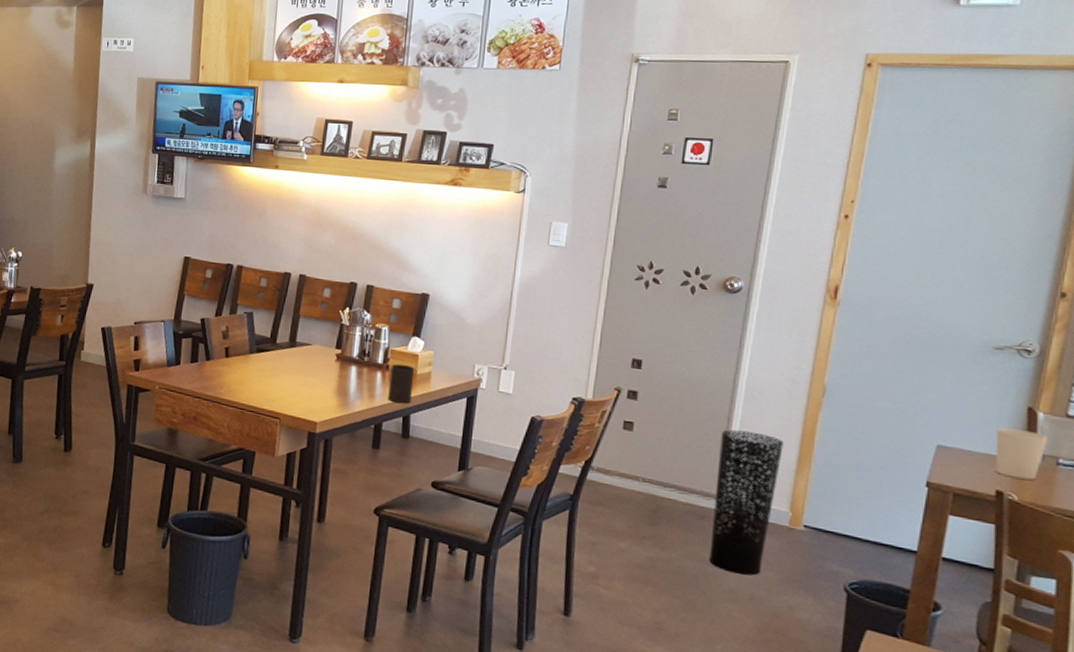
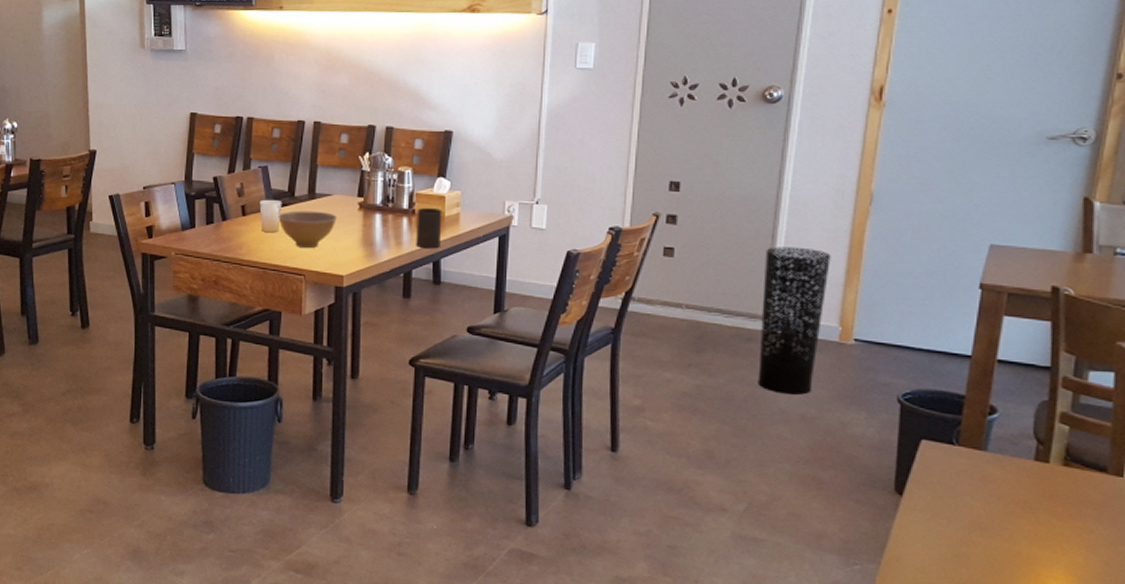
cup: none [242,343,264,376] -> present [259,199,282,233]
bowl: none [259,356,315,393] -> present [278,210,337,248]
dixie cup: present [995,428,1049,480] -> none [1050,221,1106,272]

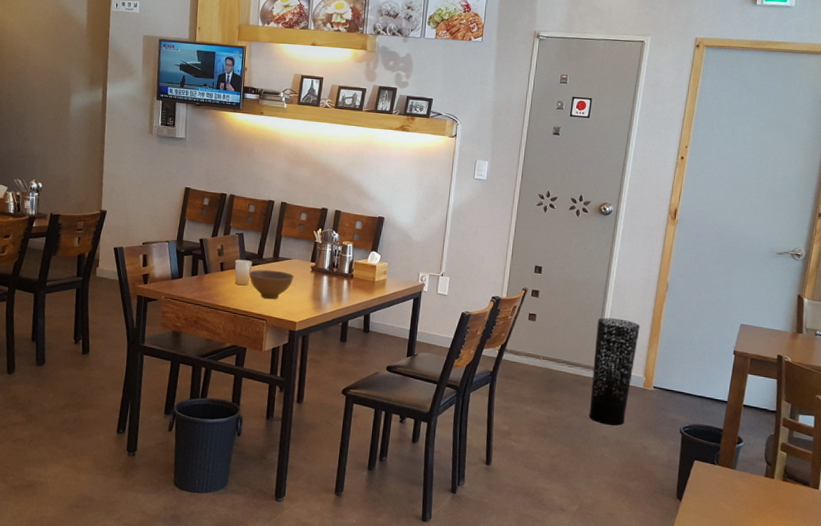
cup: present [416,207,443,249] -> none [352,273,374,305]

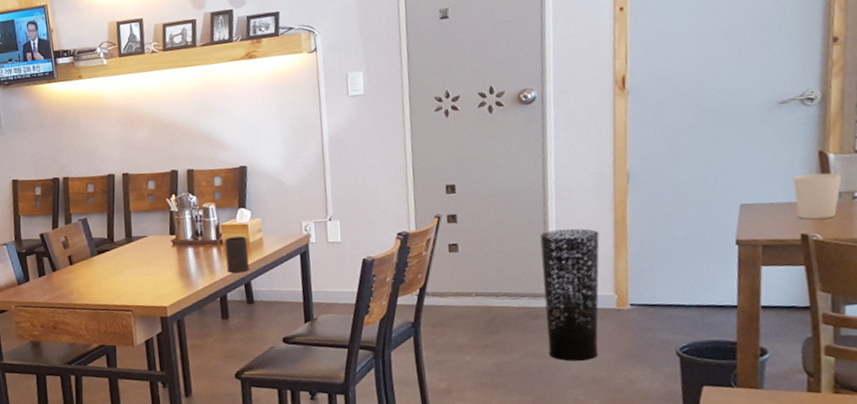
cup: present [234,259,253,286] -> none [83,246,105,277]
bowl: present [248,269,294,299] -> none [101,252,154,287]
cup: none [352,273,374,305] -> present [224,236,249,273]
dixie cup: none [777,310,811,347] -> present [793,173,842,220]

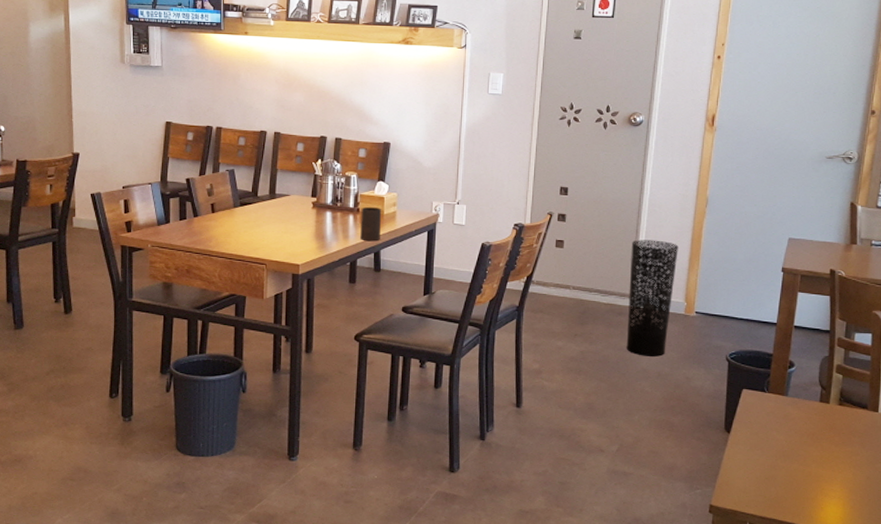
dixie cup: present [793,173,842,220] -> none [829,220,865,259]

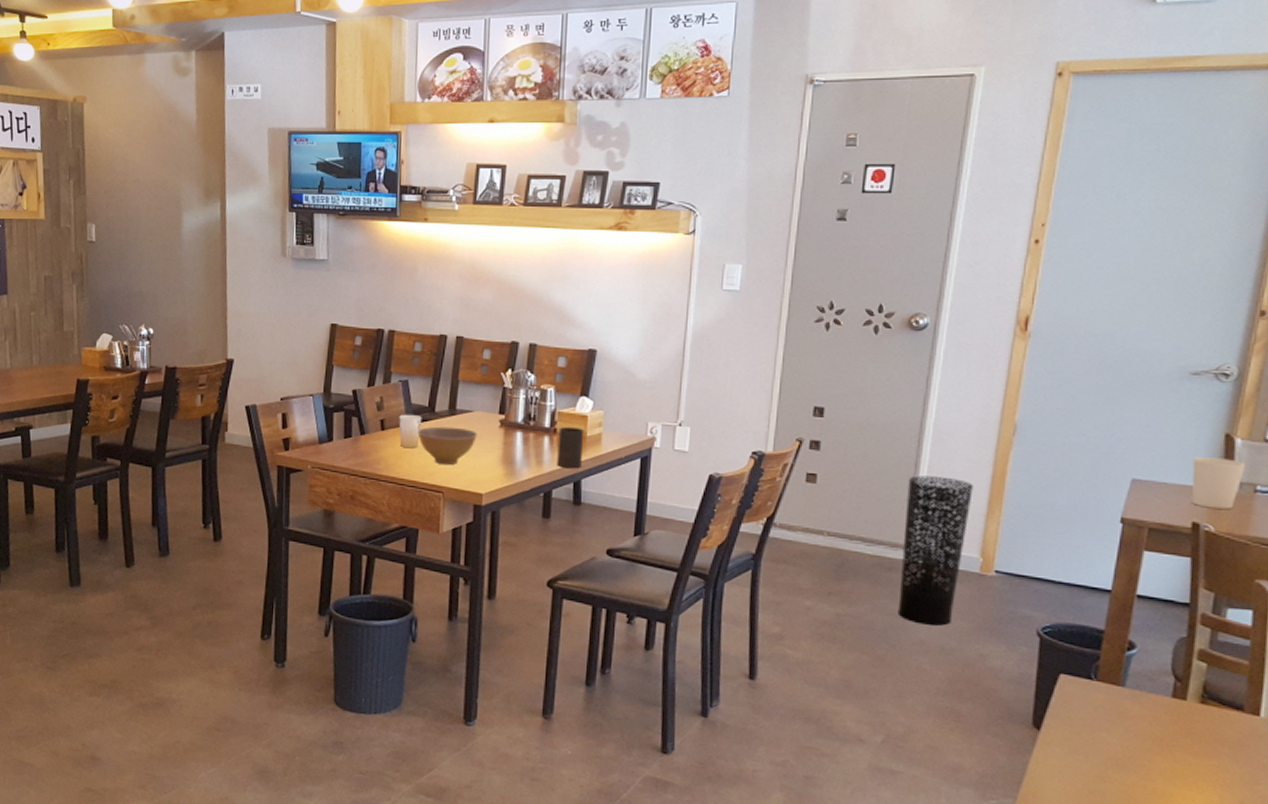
cup: none [227,198,247,228] -> present [399,414,422,449]
bowl: none [243,208,294,240] -> present [417,426,477,465]
dixie cup: none [829,220,865,259] -> present [1191,457,1246,509]

